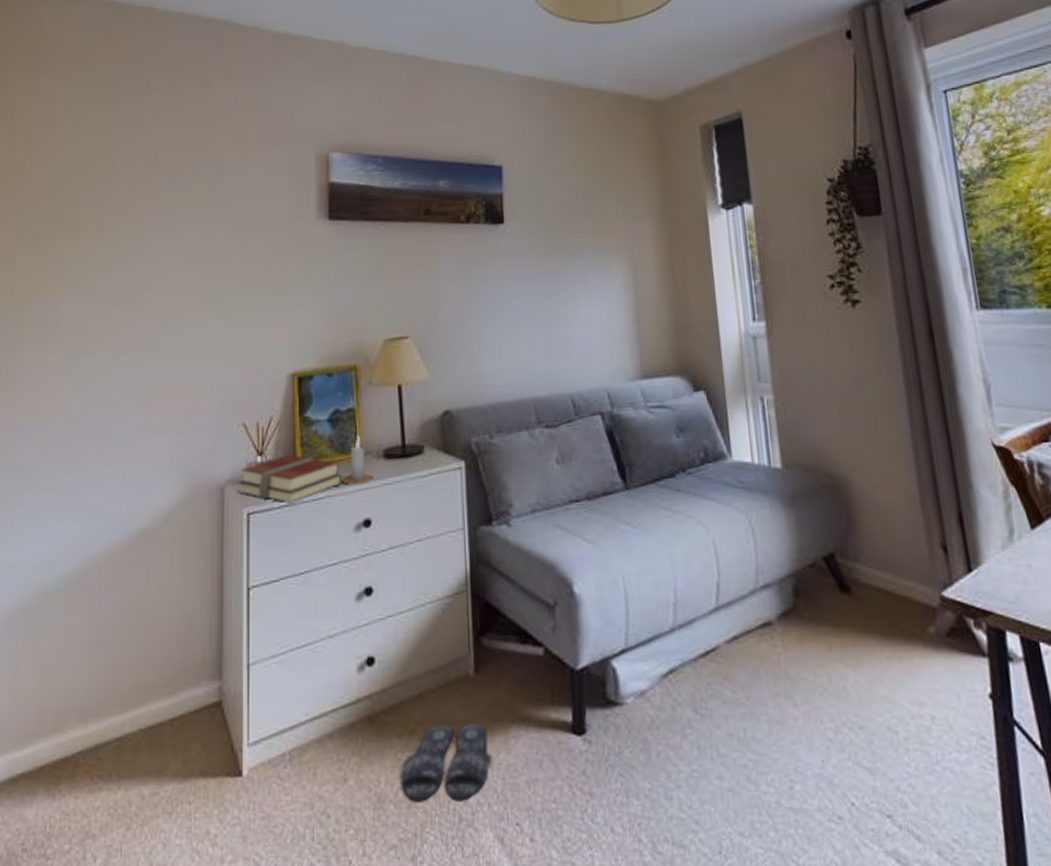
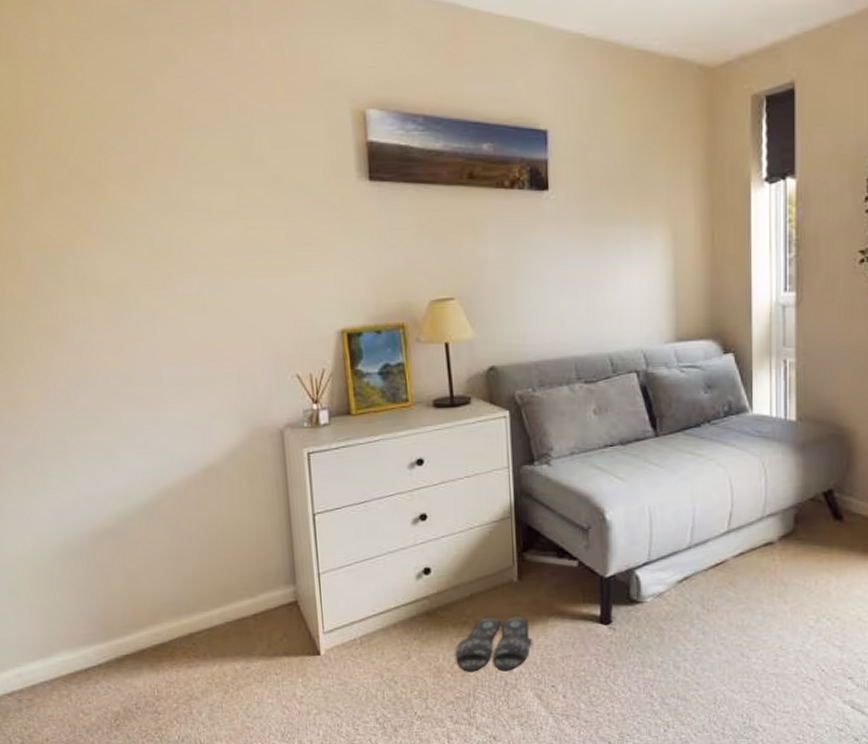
books: present [237,455,343,504] -> none [295,403,396,445]
candle: present [341,436,373,485] -> none [394,388,424,430]

